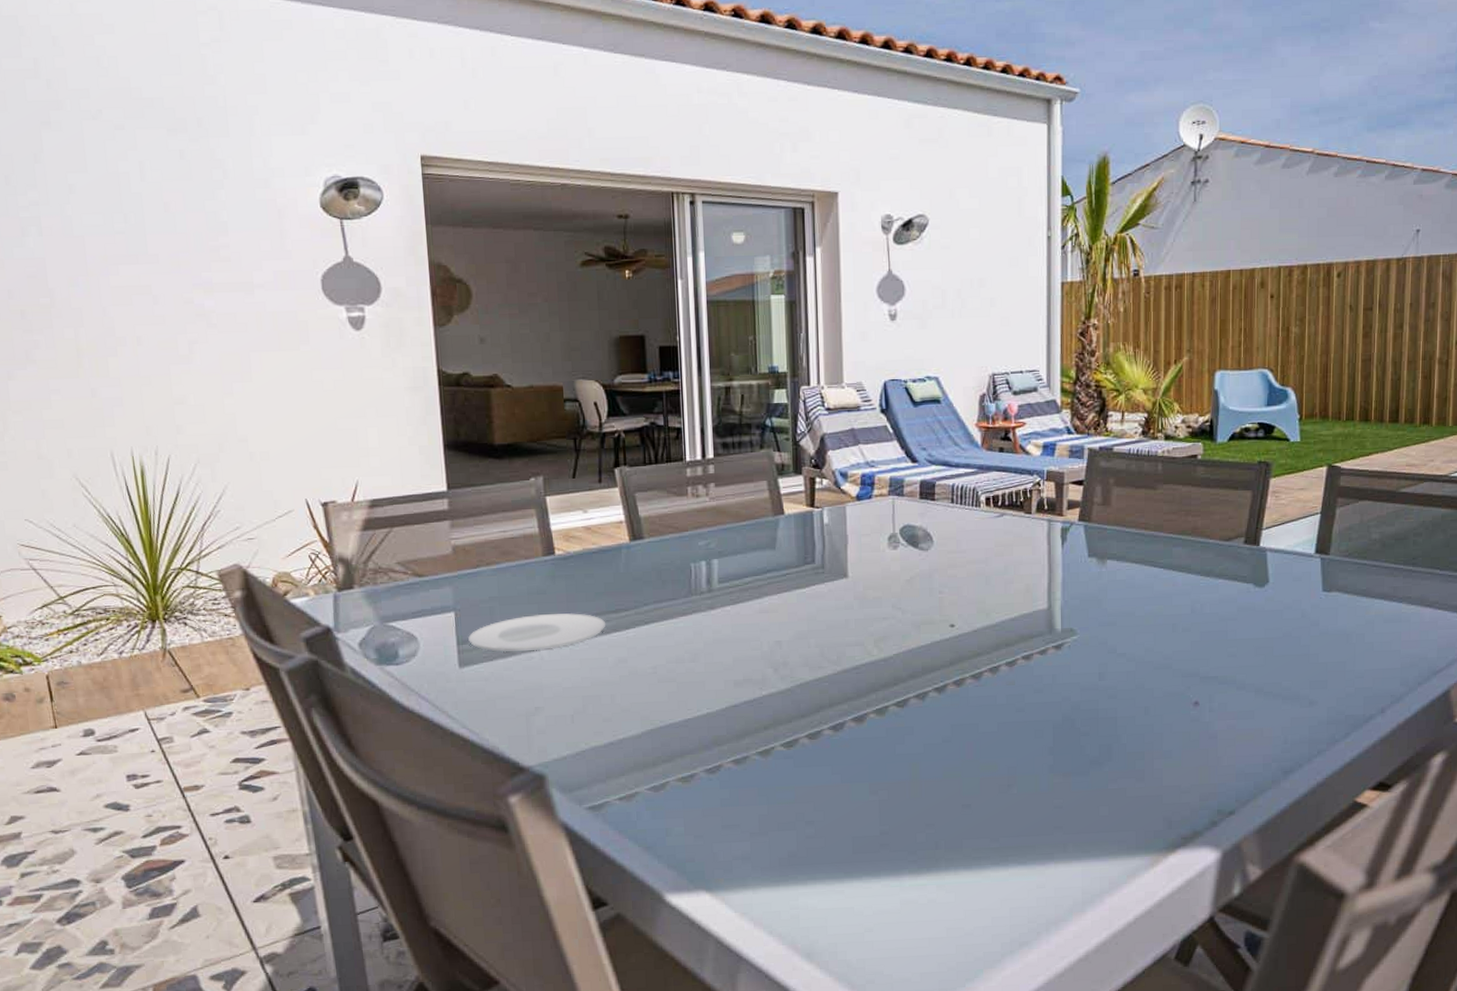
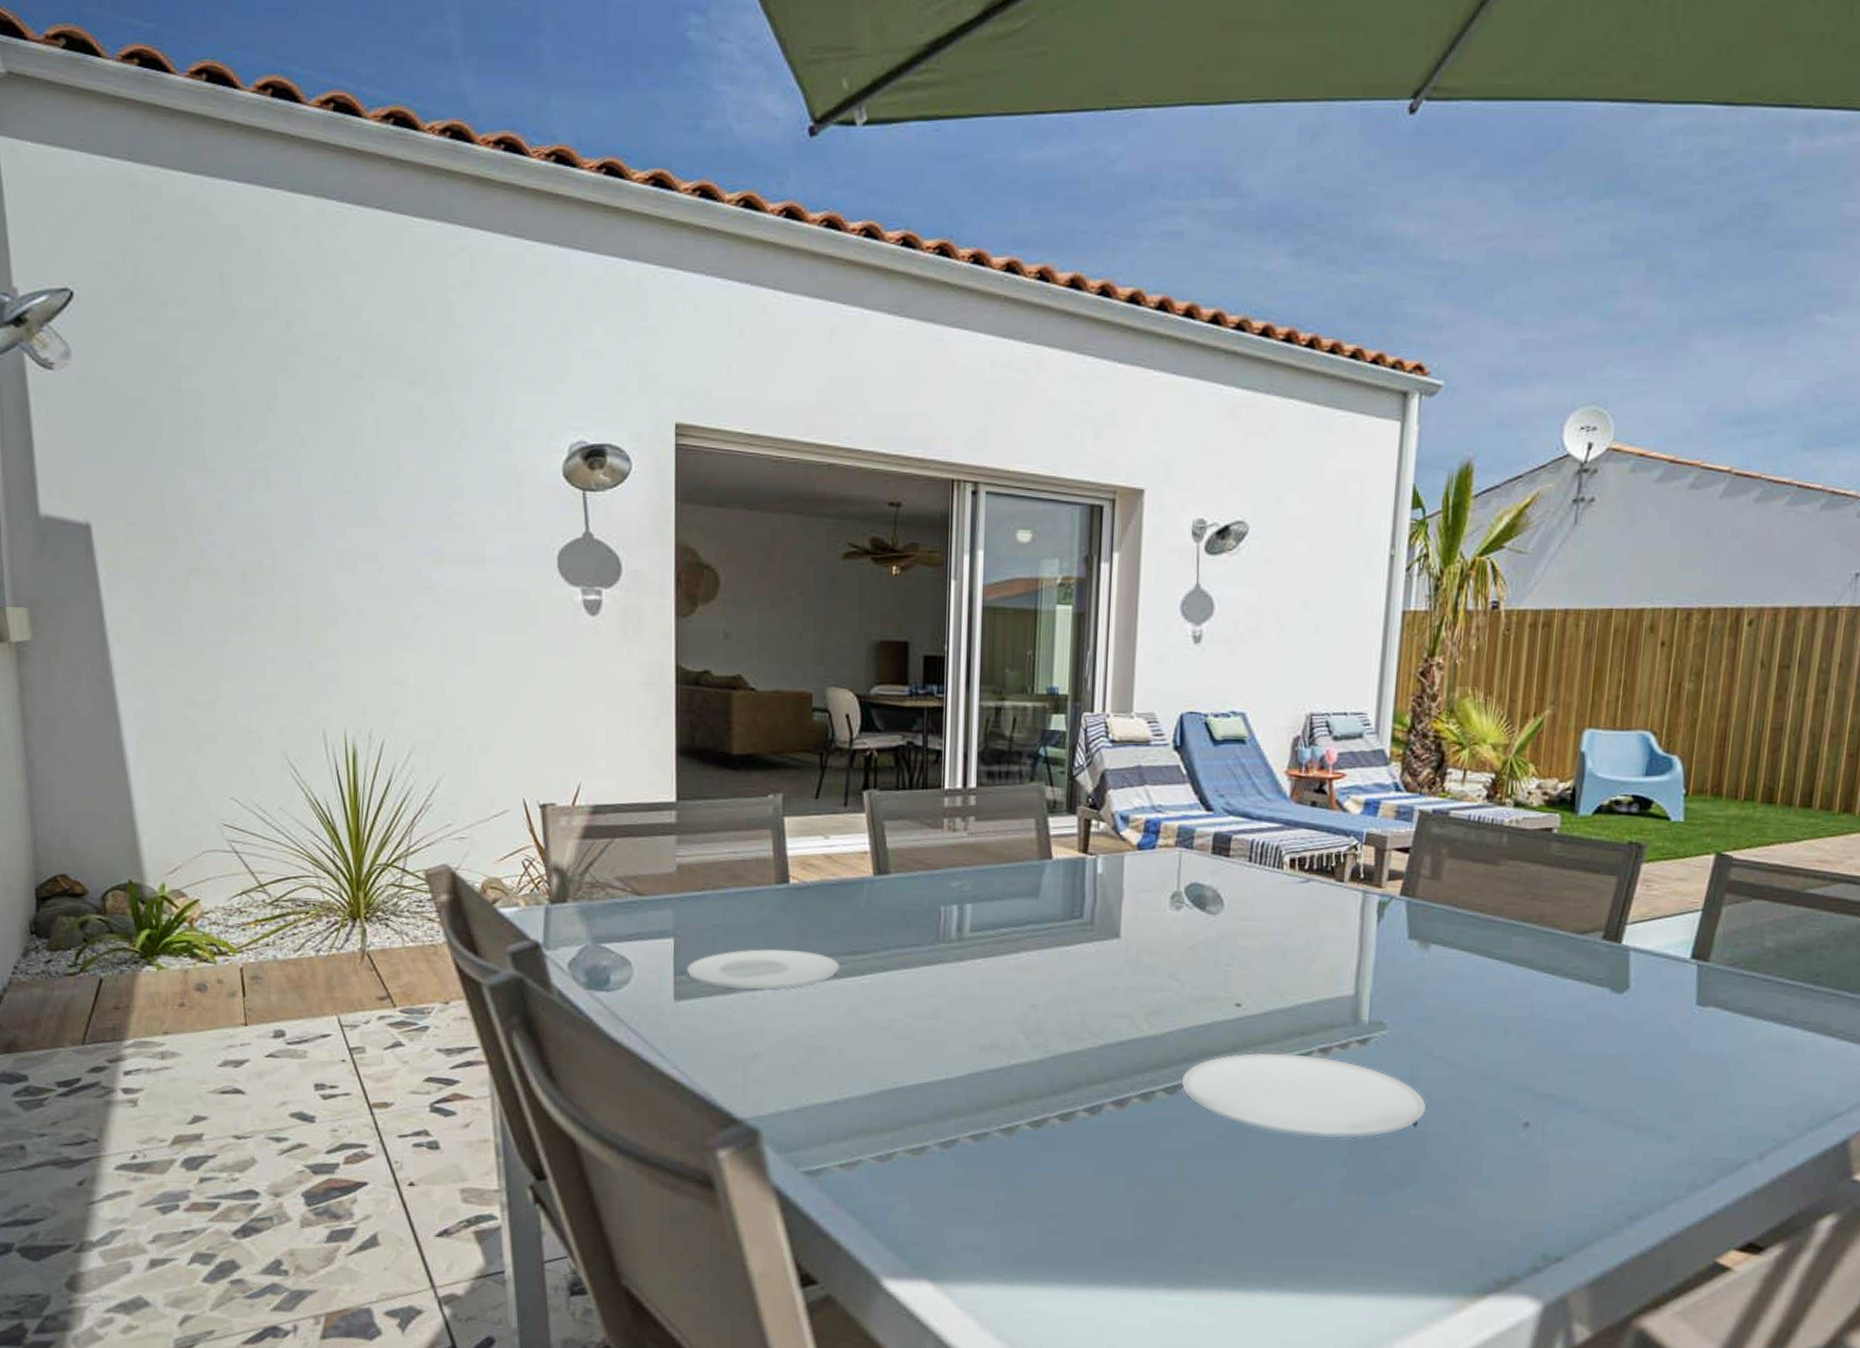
plate: none [909,662,1115,733] -> present [1181,1052,1427,1138]

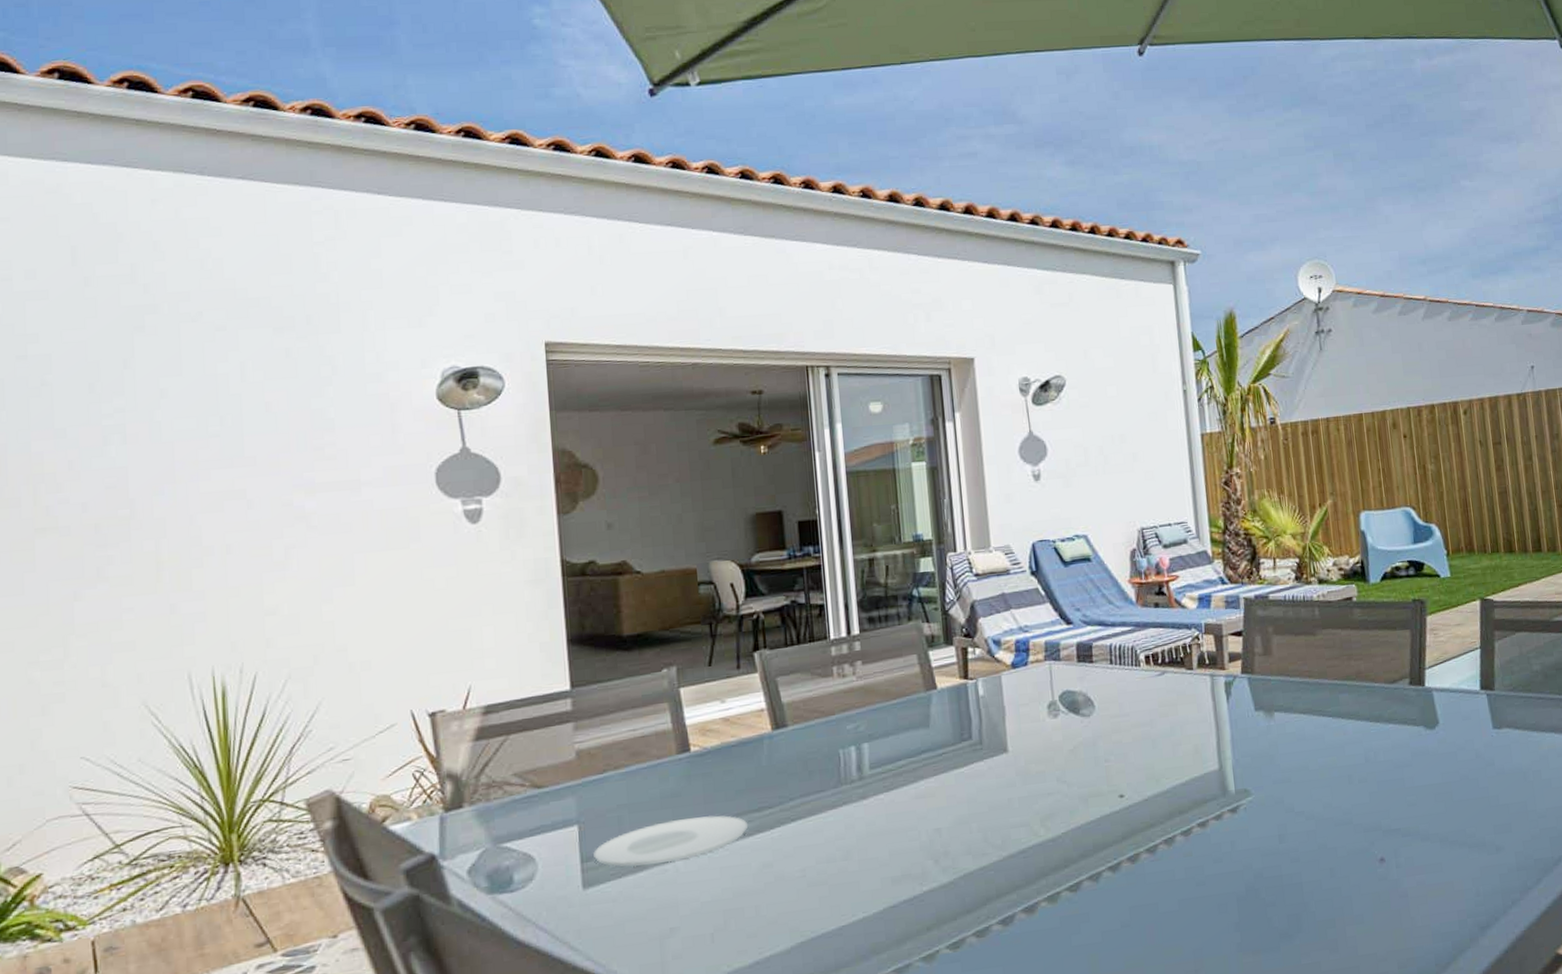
plate: present [1181,1052,1427,1138] -> none [1082,830,1298,911]

